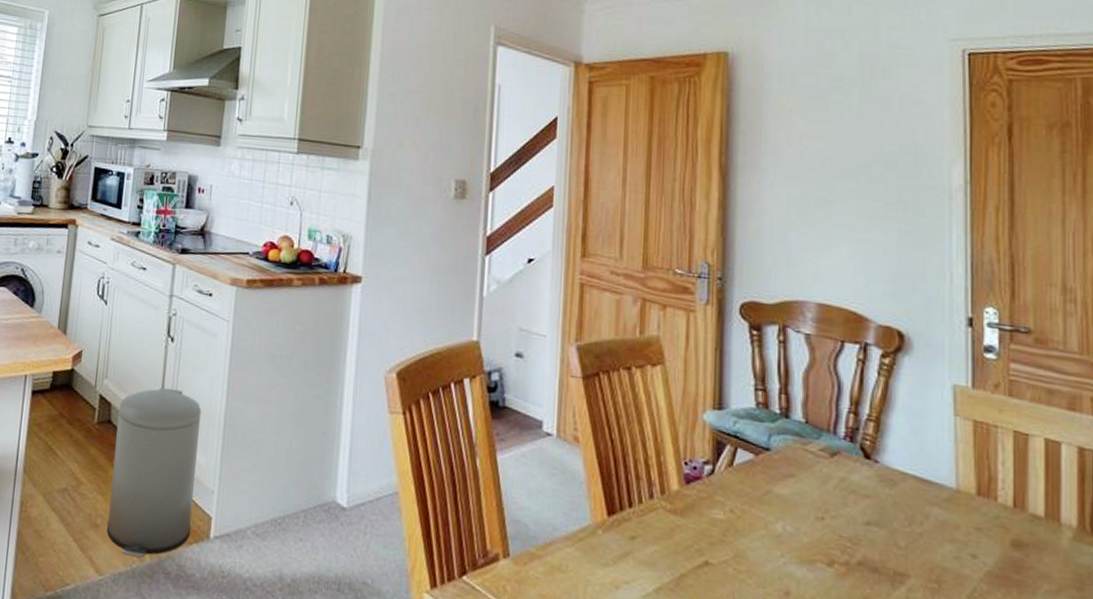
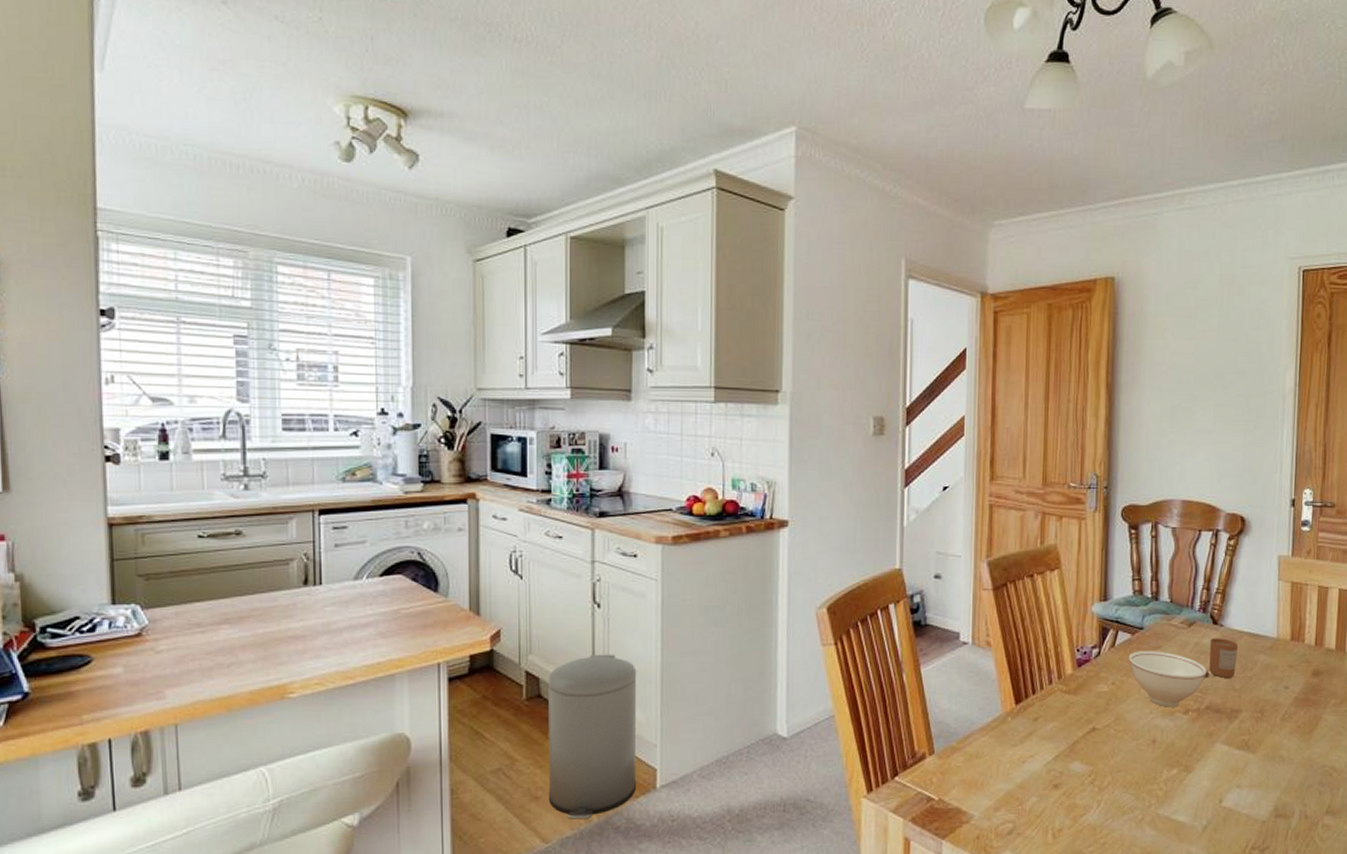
bowl: none [750,476,857,556] -> present [1128,651,1207,707]
candle: none [854,475,901,530] -> present [1204,638,1239,678]

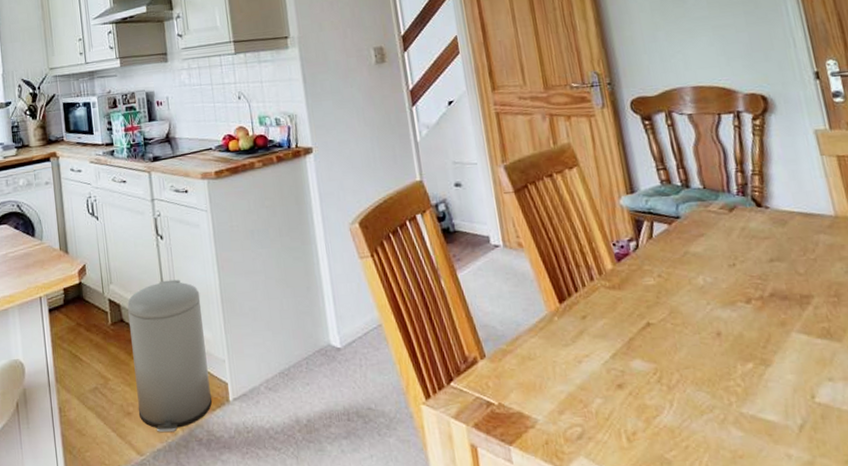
bowl: present [1128,651,1207,707] -> none [669,239,762,297]
candle: present [1204,638,1239,678] -> none [758,220,795,264]

